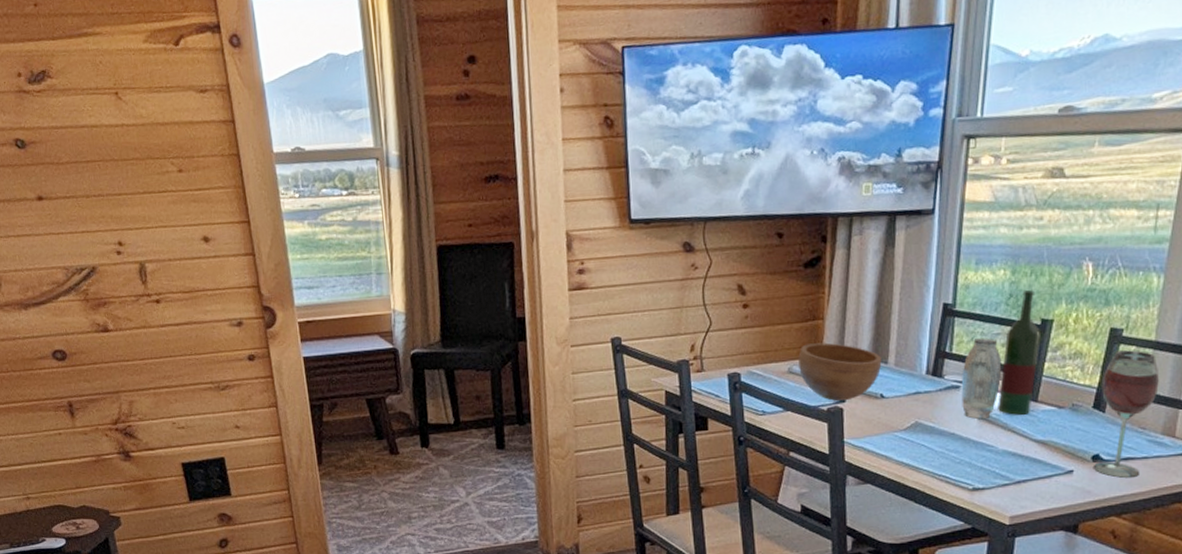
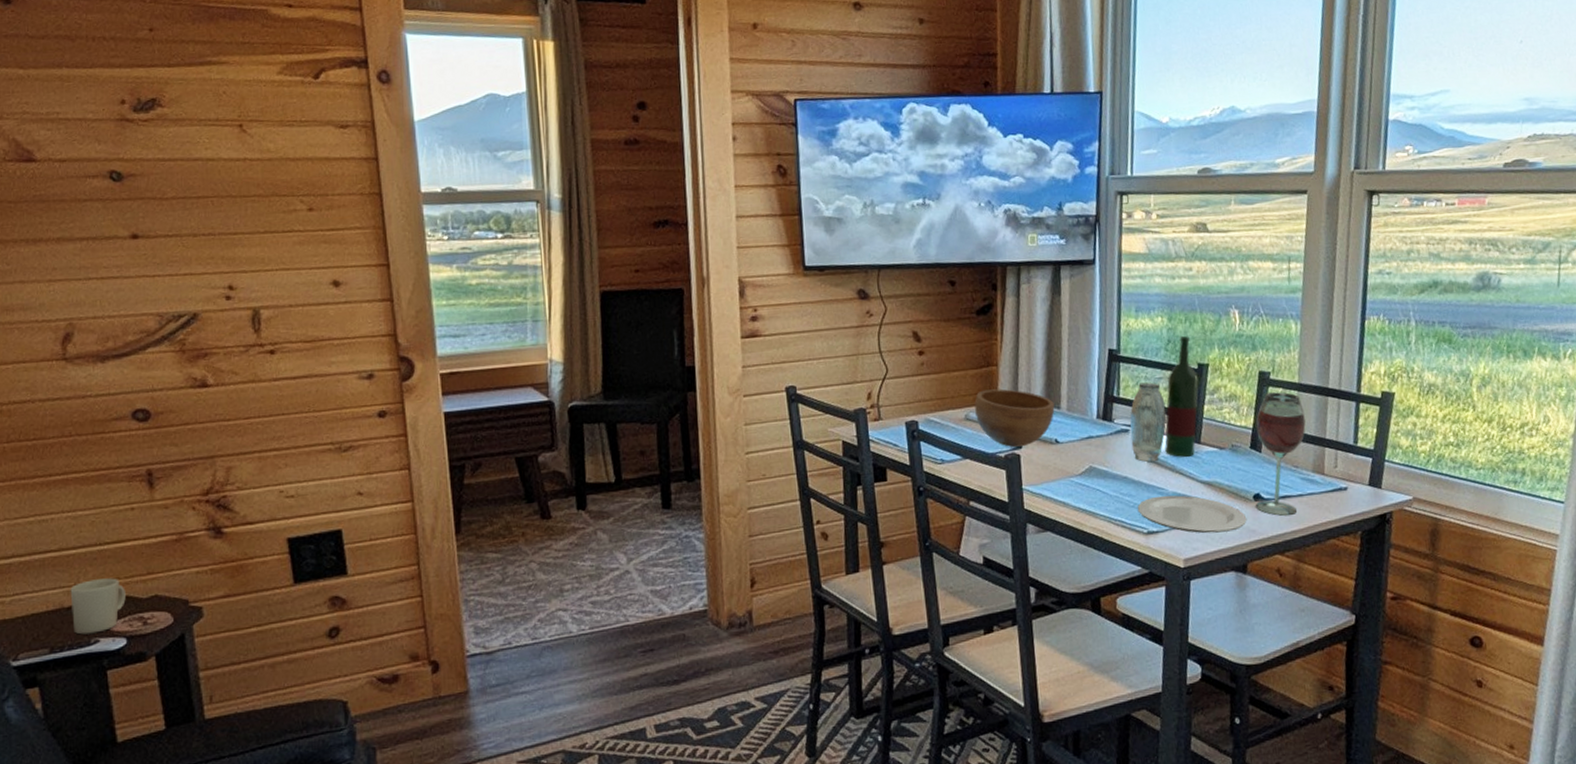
mug: none [20,490,62,534] -> present [70,578,126,635]
plate: none [963,452,1083,492] -> present [1137,495,1247,533]

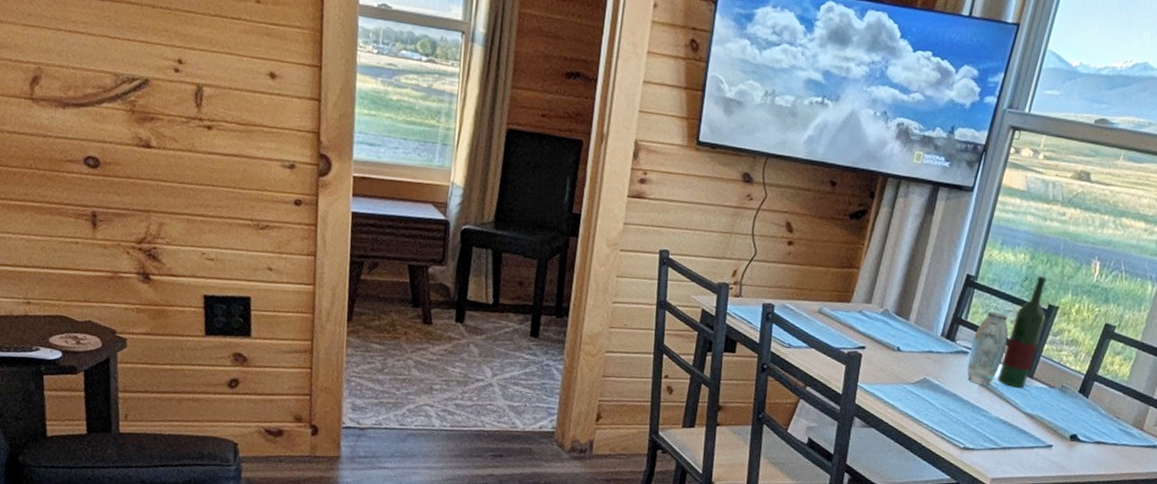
mug: present [70,578,126,635] -> none [19,296,65,343]
bowl: present [974,389,1055,448] -> none [828,289,905,348]
plate: present [1137,495,1247,533] -> none [959,417,1059,463]
wineglass: present [1256,392,1306,516] -> none [1070,345,1139,460]

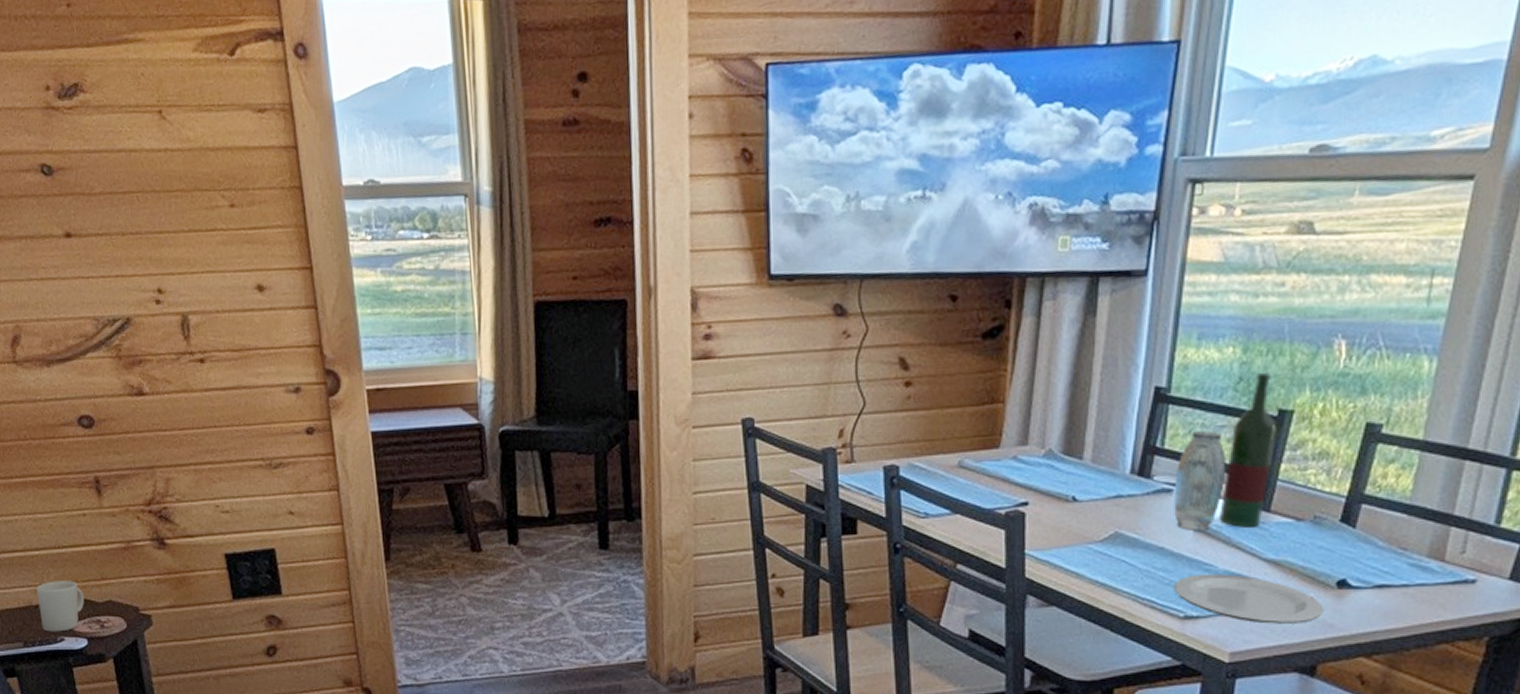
mug: none [19,296,65,343] -> present [36,581,84,632]
plate: none [959,417,1059,463] -> present [1173,573,1324,624]

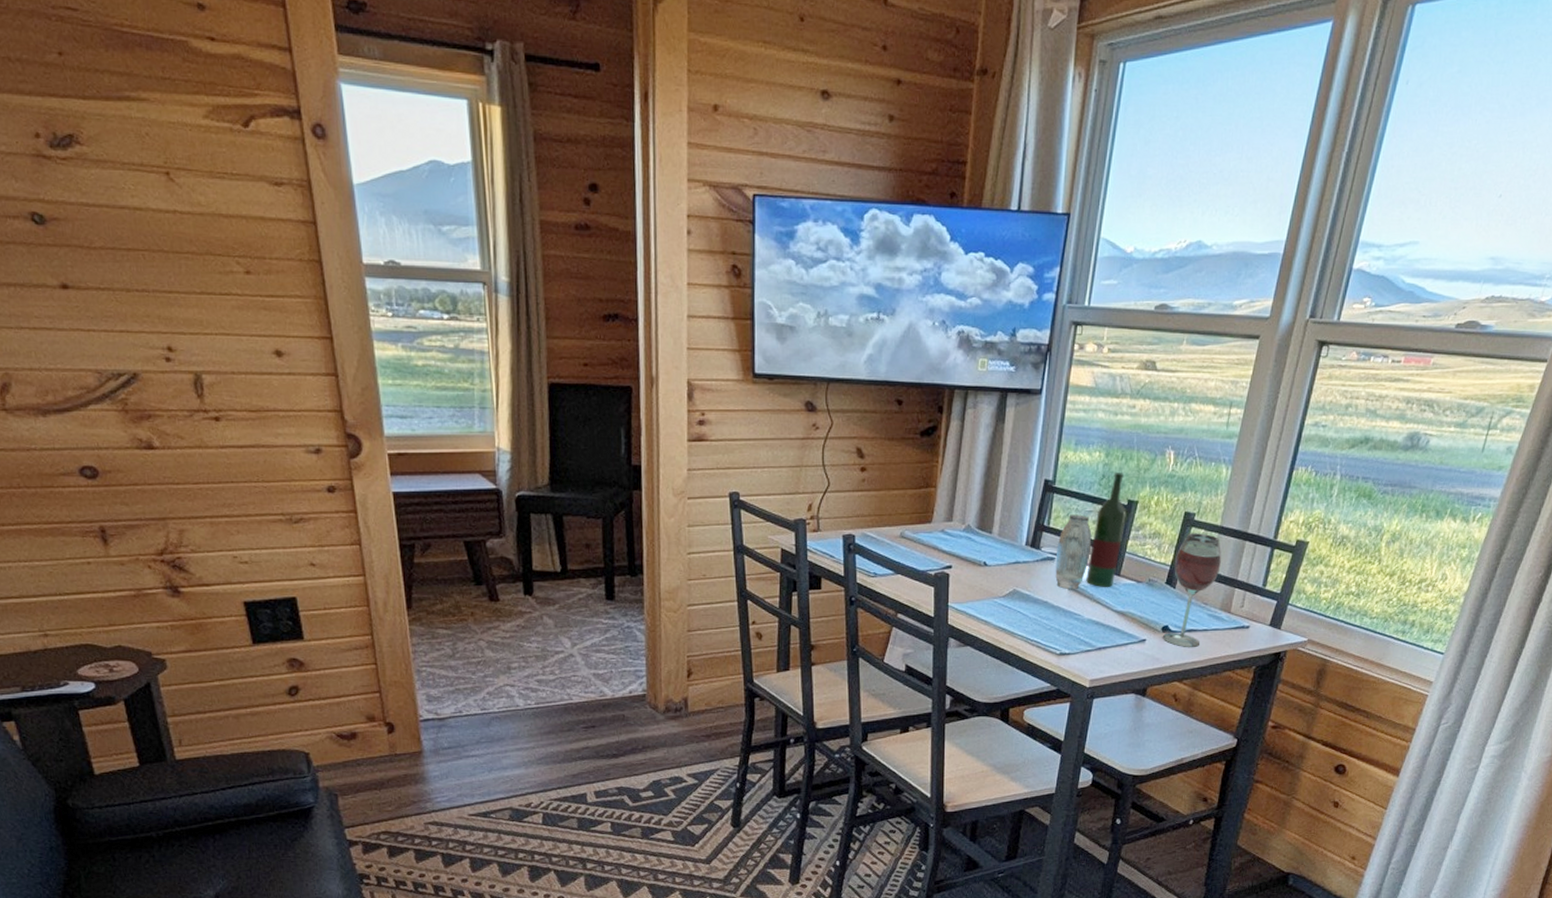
mug: present [36,581,84,632] -> none [35,627,91,677]
plate: present [1173,573,1324,624] -> none [1053,621,1153,658]
wineglass: none [1339,451,1428,609] -> present [1163,533,1222,647]

